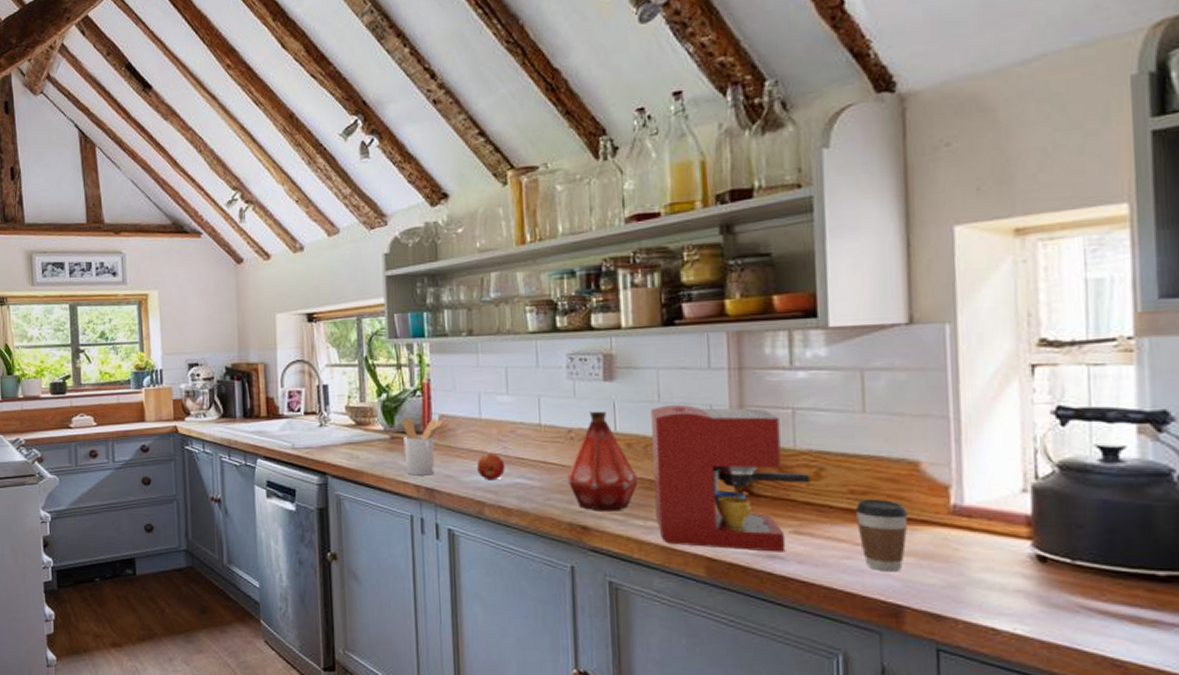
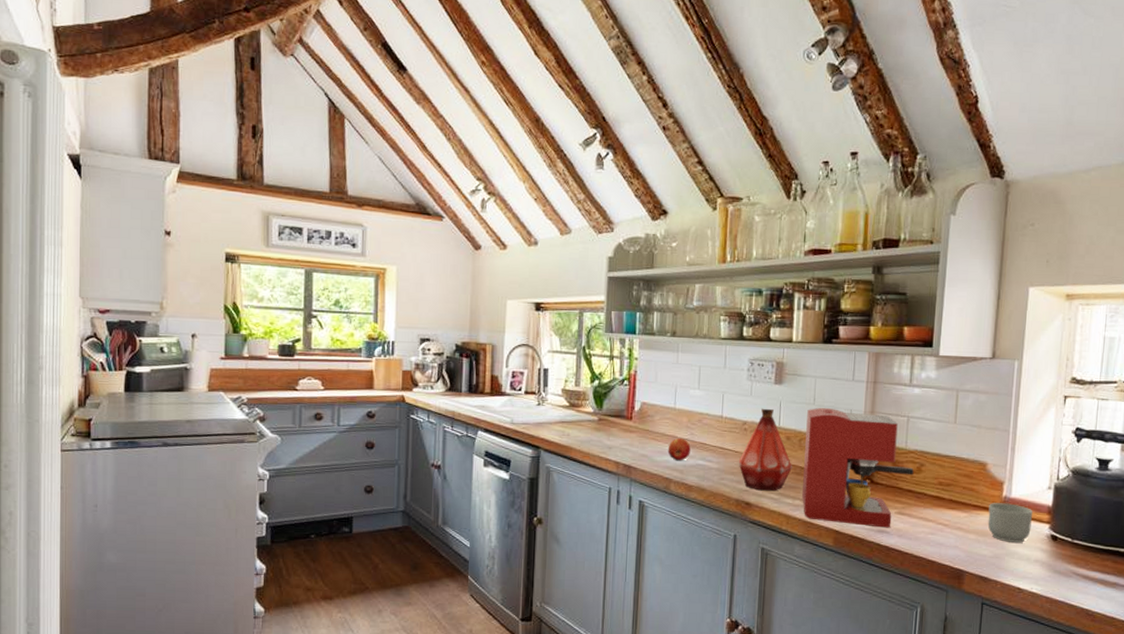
utensil holder: present [403,418,443,476] -> none [609,403,644,454]
coffee cup: present [855,500,908,572] -> none [941,490,975,545]
mug: none [930,514,1003,567] -> present [987,503,1033,543]

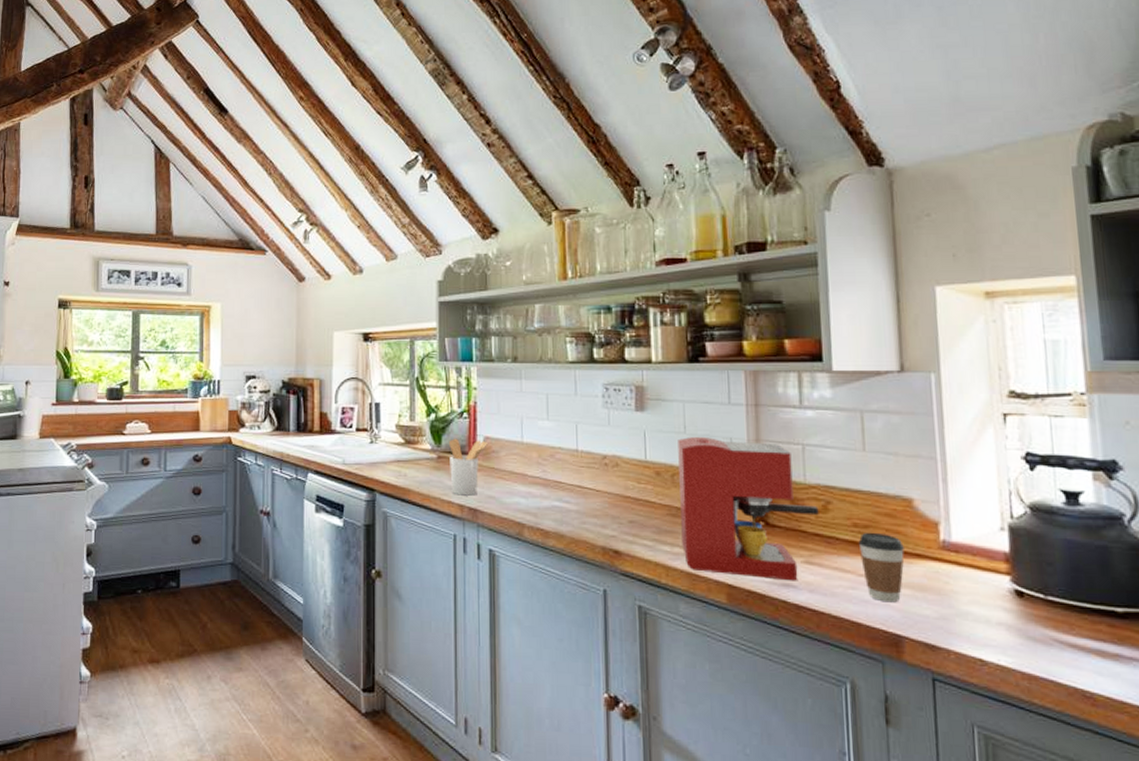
utensil holder: none [609,403,644,454] -> present [449,438,487,496]
apple: present [667,438,691,461] -> none [517,476,544,503]
bottle: present [739,408,793,491] -> none [602,439,667,537]
coffee cup: none [941,490,975,545] -> present [858,533,904,603]
mug: present [987,503,1033,543] -> none [923,548,986,600]

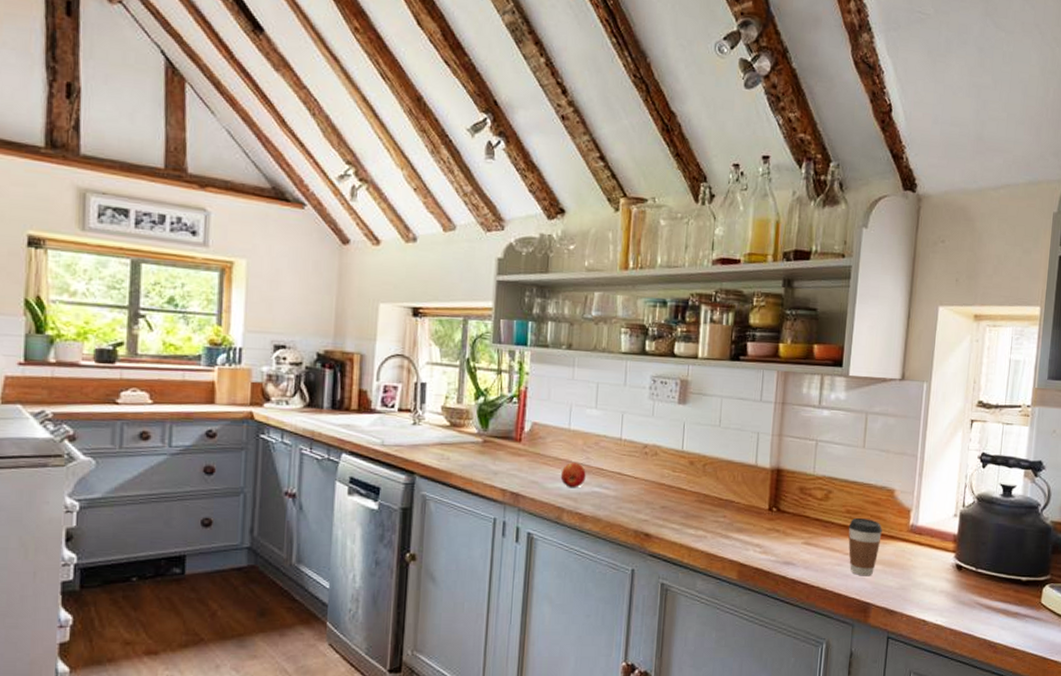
utensil holder: present [449,438,487,496] -> none [495,423,535,481]
apple: none [517,476,544,503] -> present [560,463,586,488]
coffee maker: present [678,436,819,581] -> none [705,429,822,560]

